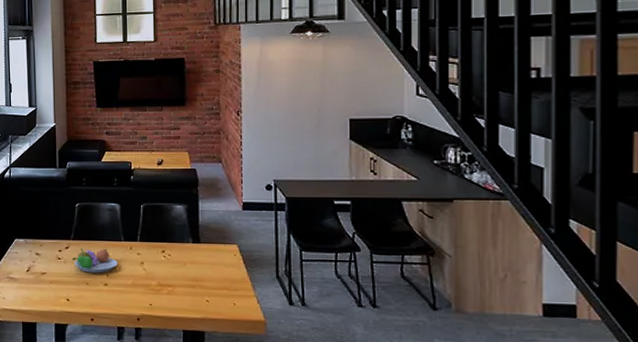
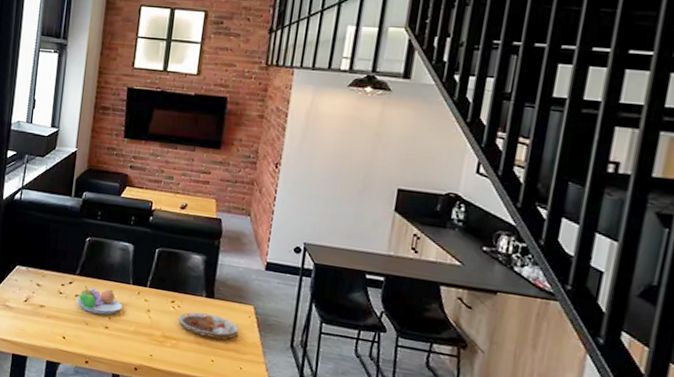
plate: none [170,257,227,281] -> present [177,311,239,340]

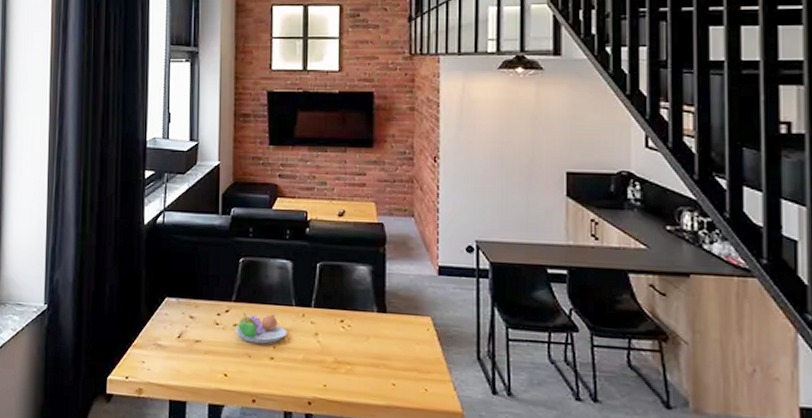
plate: present [177,311,239,340] -> none [349,329,418,360]

